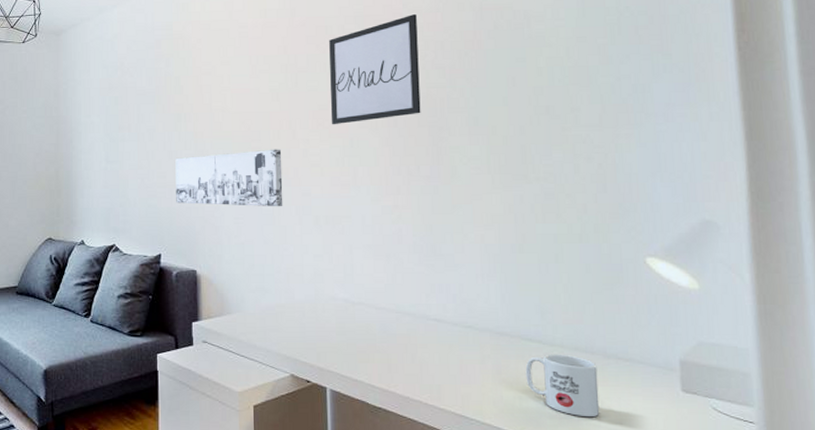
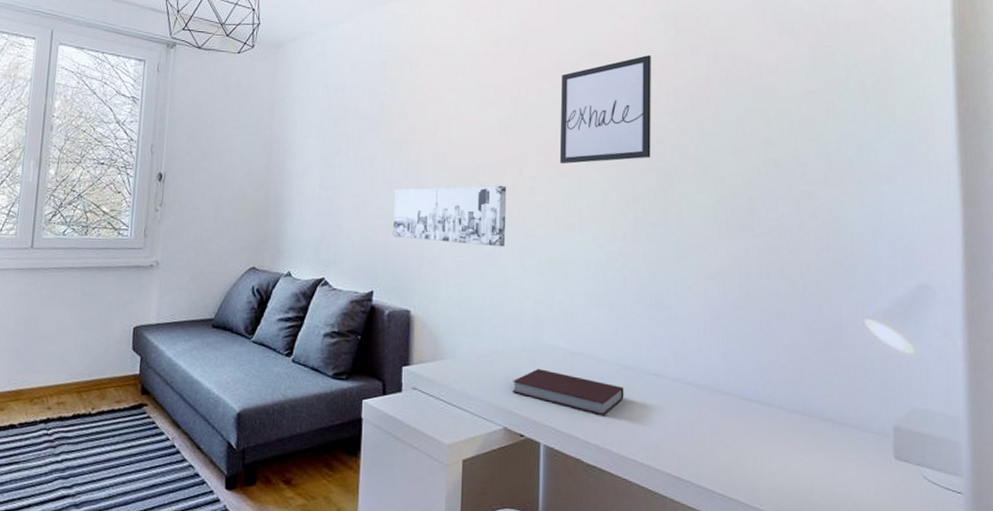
notebook: none [297,319,406,360] -> present [512,369,624,415]
mug: present [525,354,600,418] -> none [743,415,815,483]

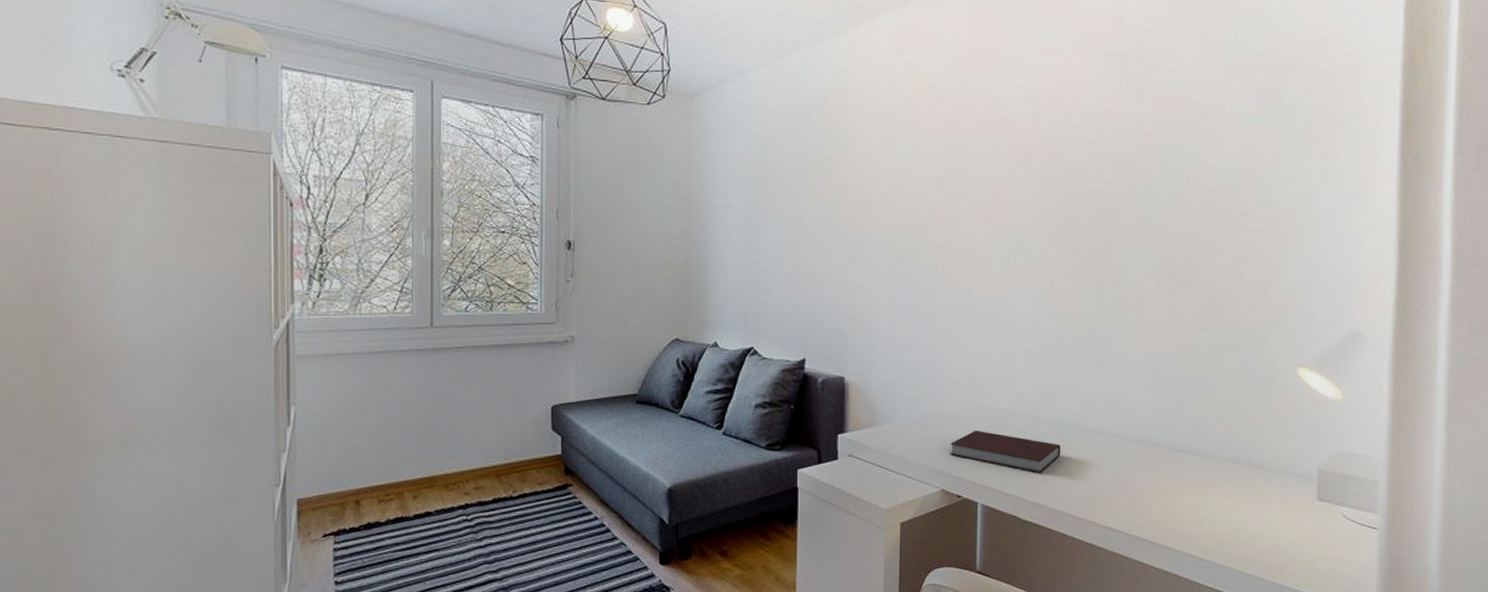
wall art: present [393,185,507,247] -> none [824,243,943,309]
wall art: present [559,54,651,164] -> none [998,99,1095,220]

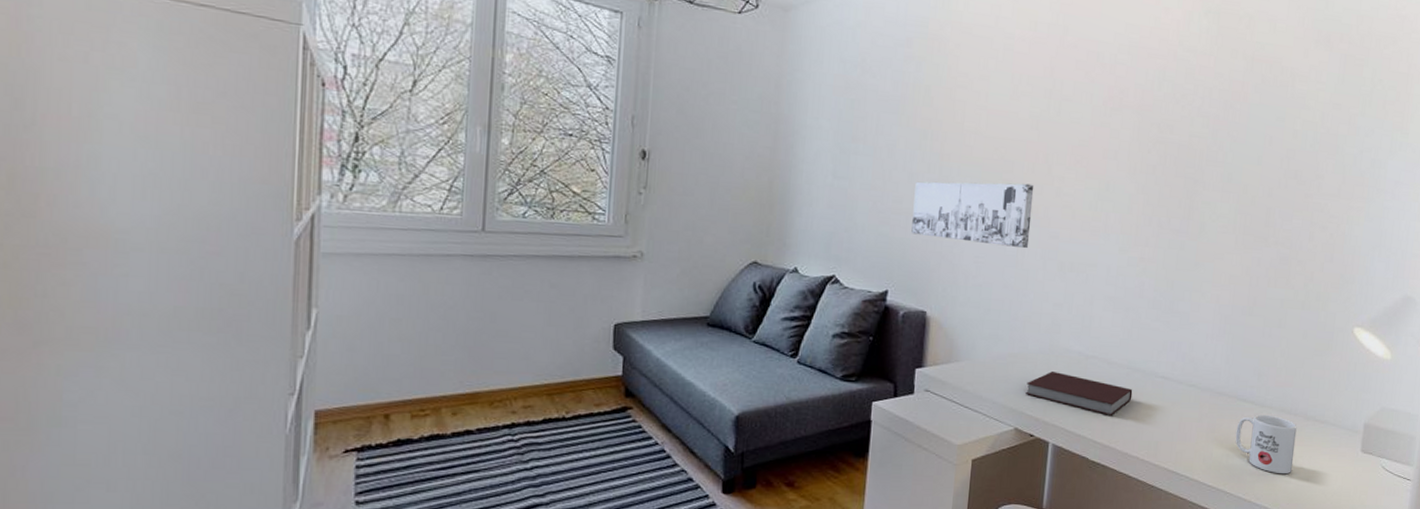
wall art: none [824,243,943,309] -> present [911,181,1034,249]
mug: none [1175,465,1243,527] -> present [1235,414,1297,474]

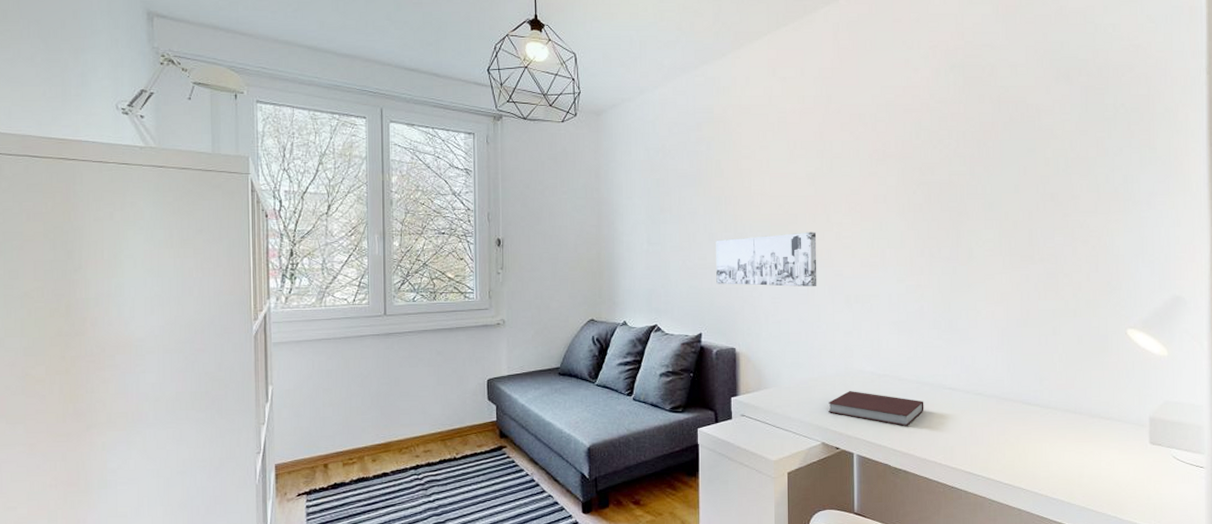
mug: present [1235,414,1297,474] -> none [1025,415,1084,469]

